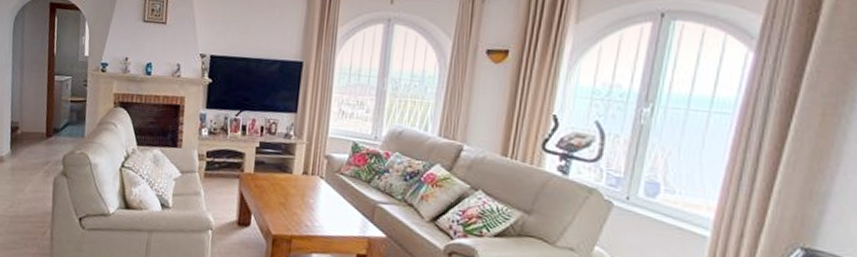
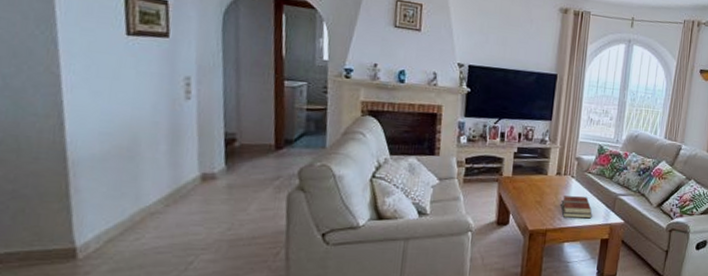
books: none [308,199,346,229] -> present [561,196,592,219]

